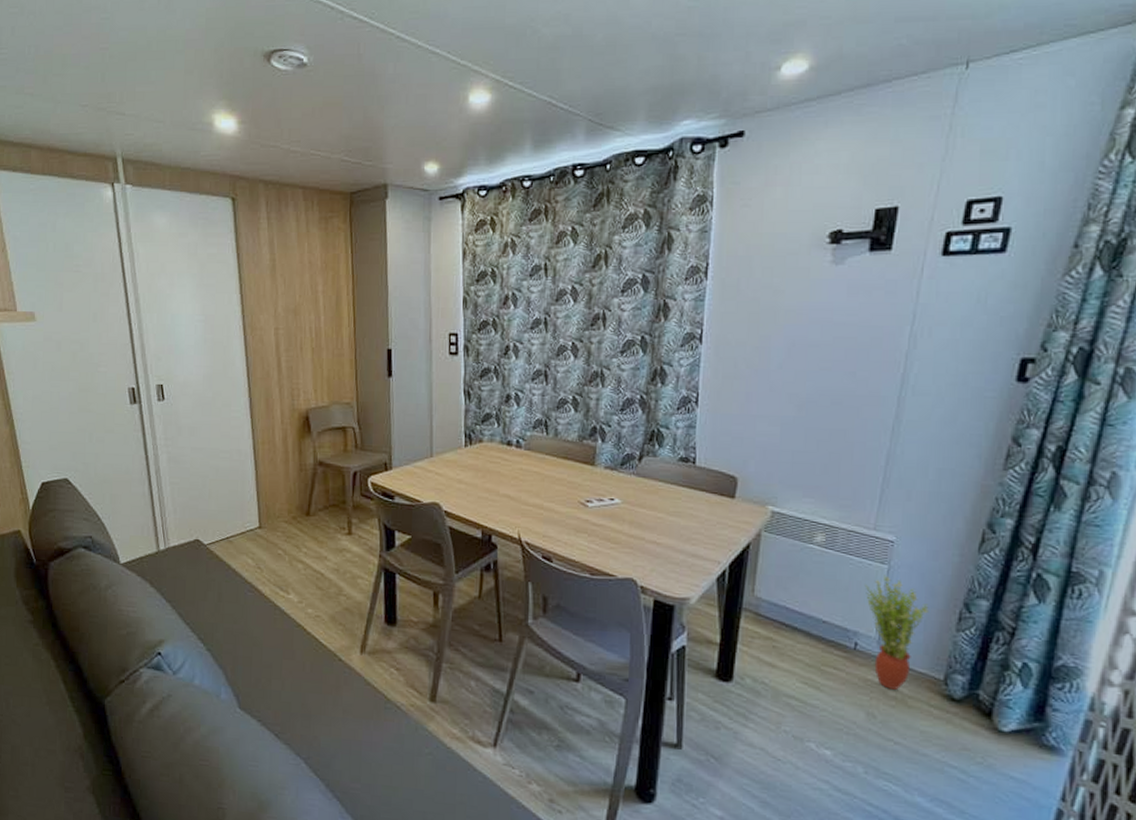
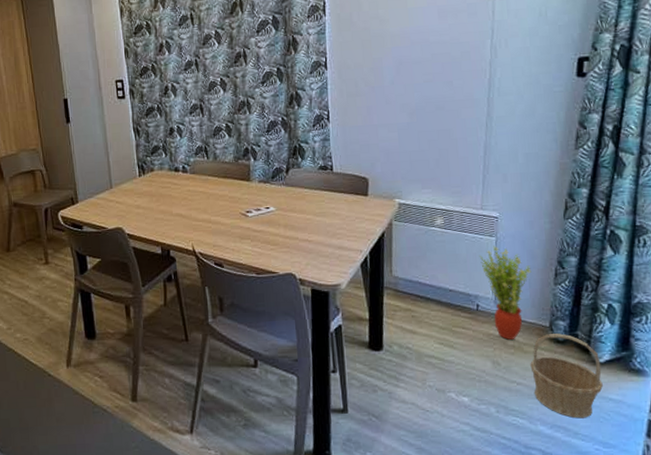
basket: none [913,689,1005,796] -> present [530,333,603,419]

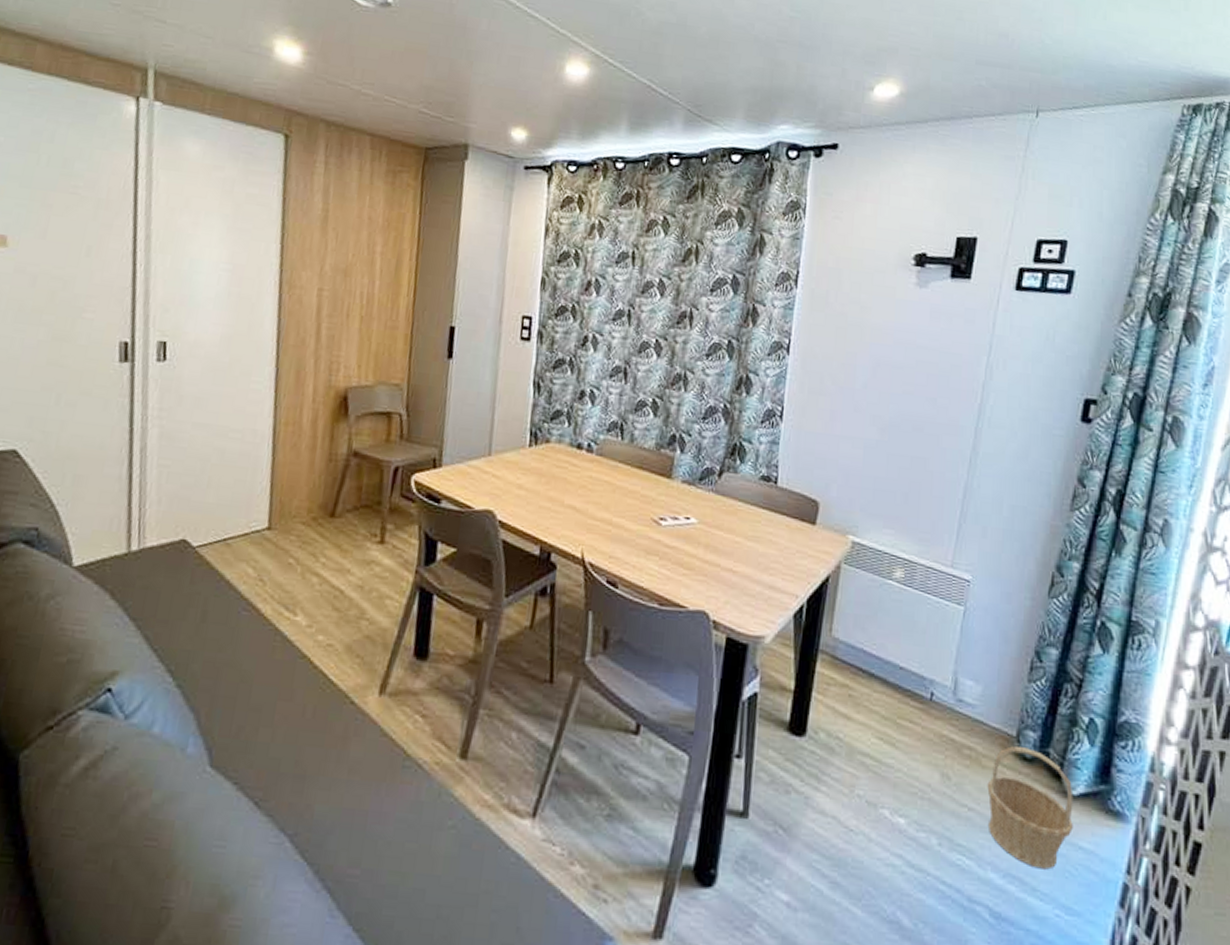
potted plant: present [479,245,532,340] -> none [941,617,1003,747]

